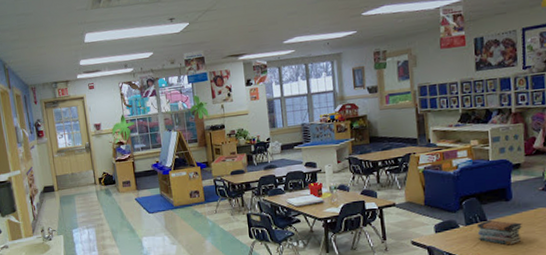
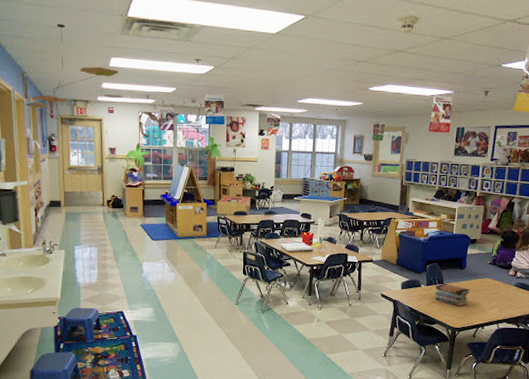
ceiling mobile: none [9,10,94,112] -> present [25,24,118,129]

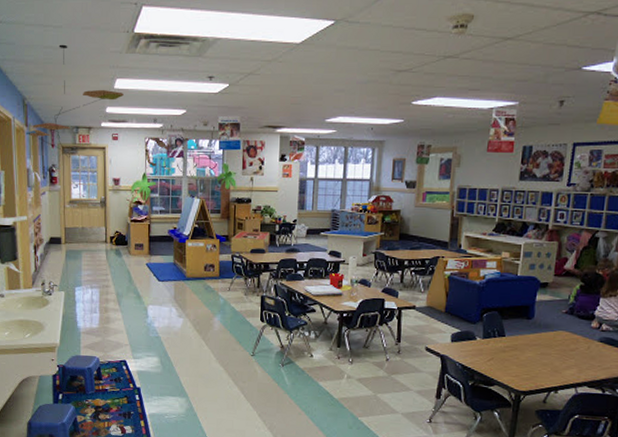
book stack: present [434,283,470,306] -> none [493,336,539,365]

